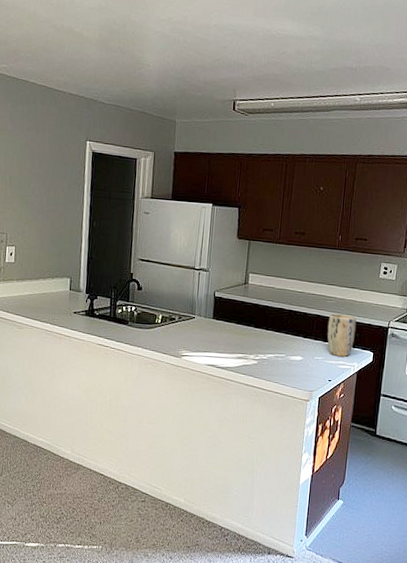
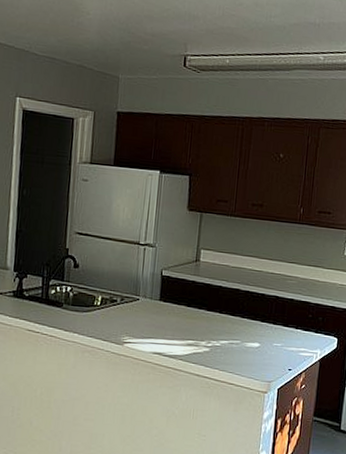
plant pot: present [327,313,357,357] -> none [287,294,320,343]

